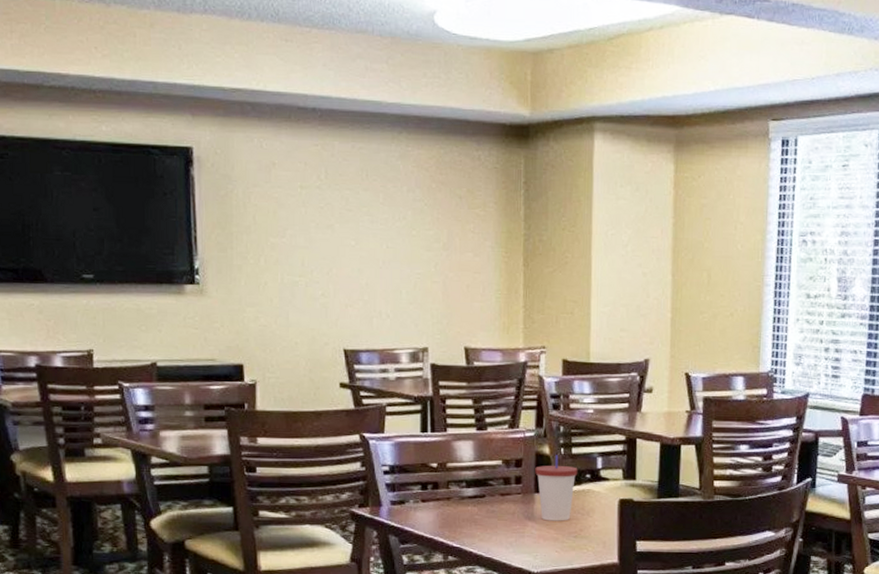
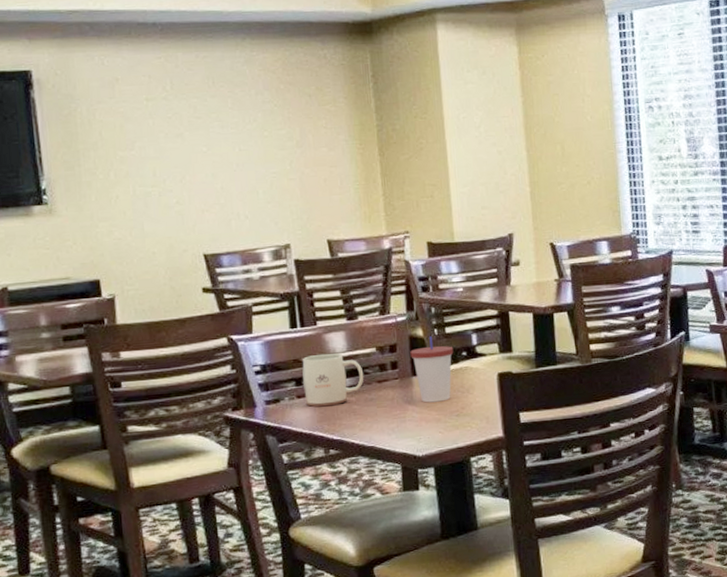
mug: none [429,460,488,514] -> present [302,353,364,407]

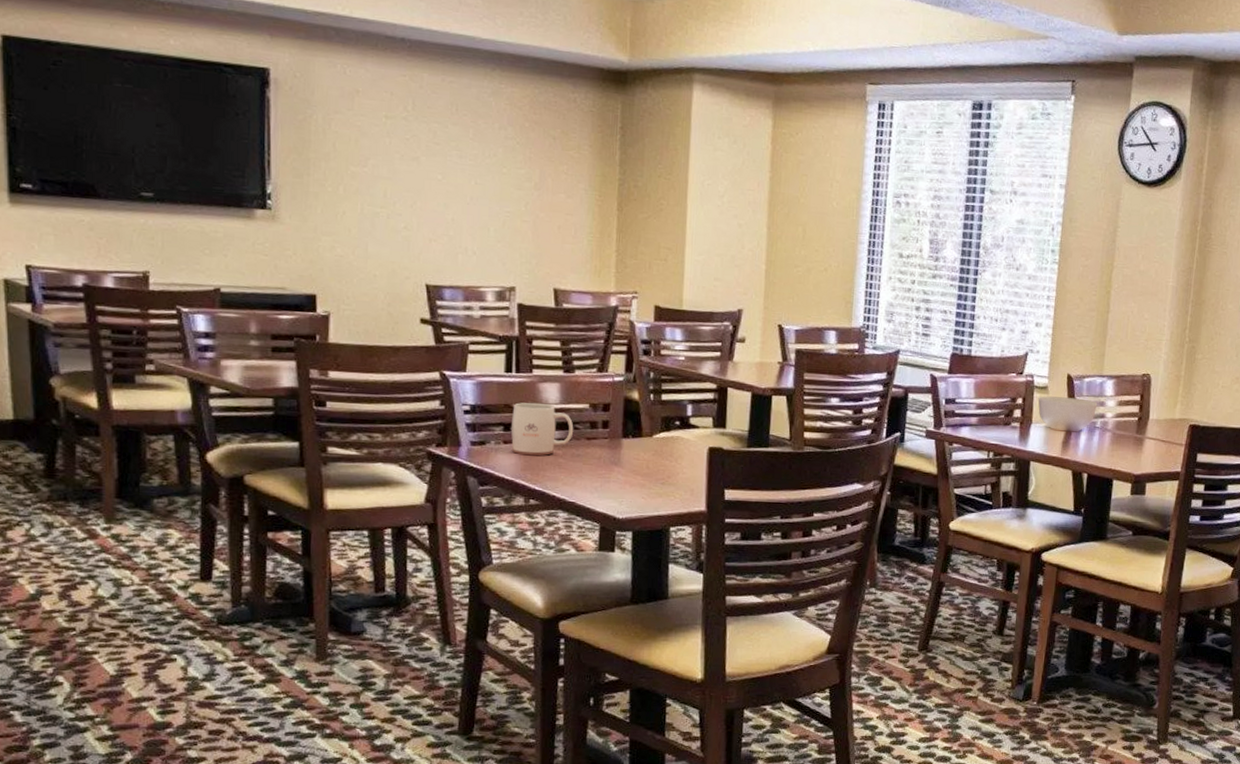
cup: present [410,336,454,403] -> none [623,401,667,468]

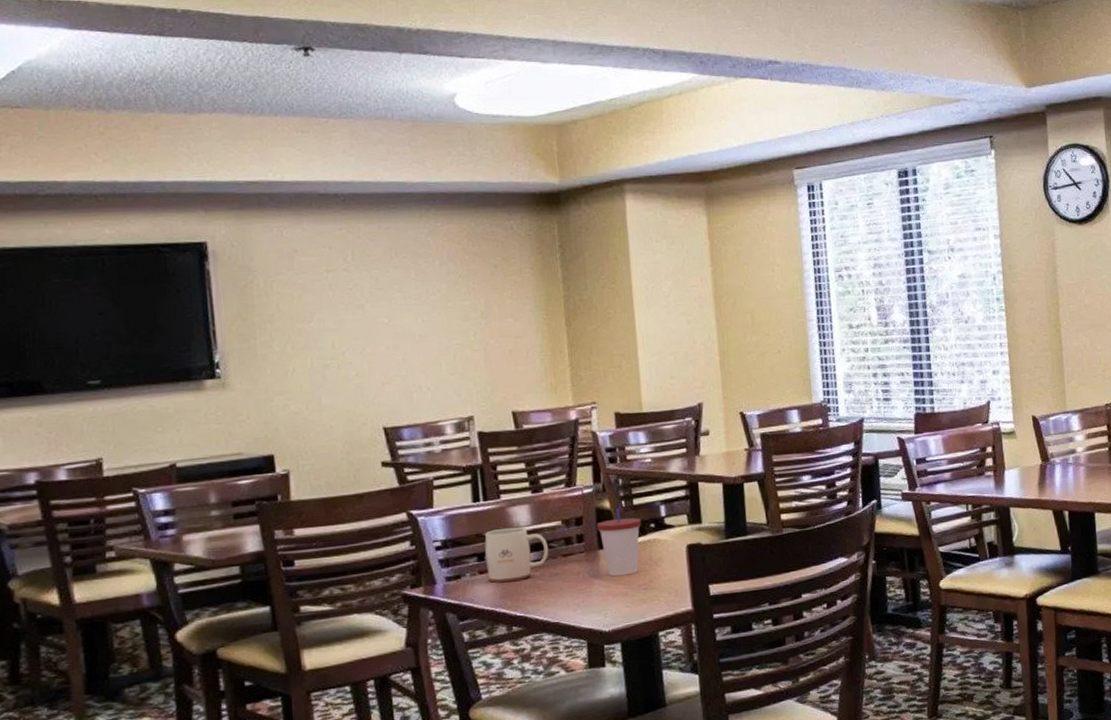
cup: none [623,401,667,468] -> present [597,508,642,577]
bowl: present [1038,396,1098,433] -> none [1007,437,1067,474]

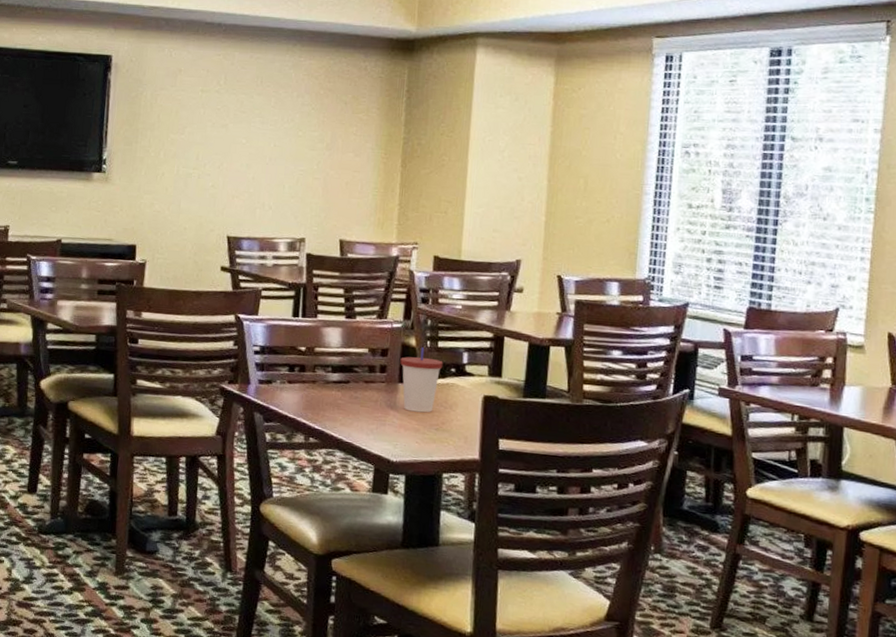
mug: present [484,527,549,583] -> none [295,345,353,397]

